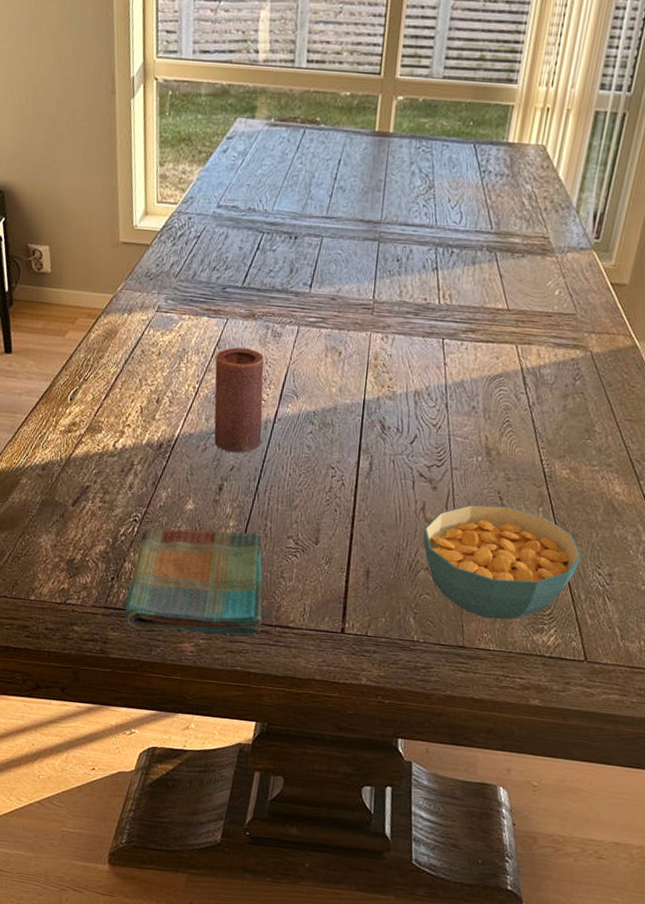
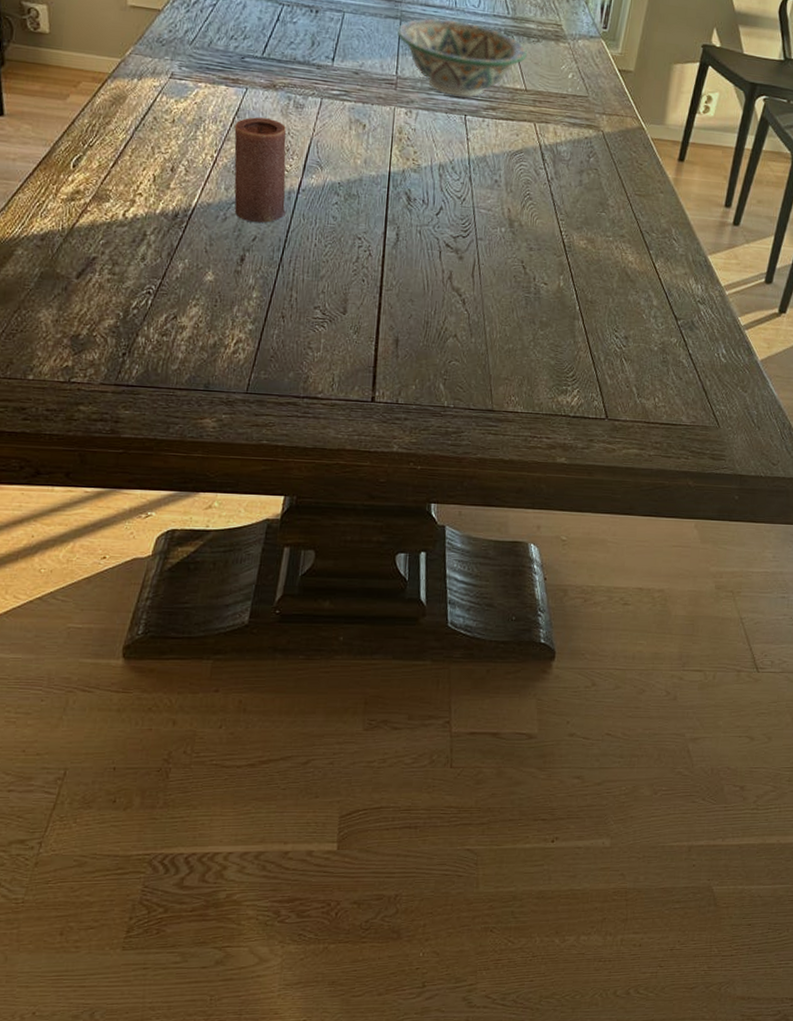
dish towel: present [125,527,263,636] -> none [138,300,289,409]
decorative bowl: none [374,237,512,320] -> present [396,18,528,98]
cereal bowl: present [423,504,582,620] -> none [451,273,601,383]

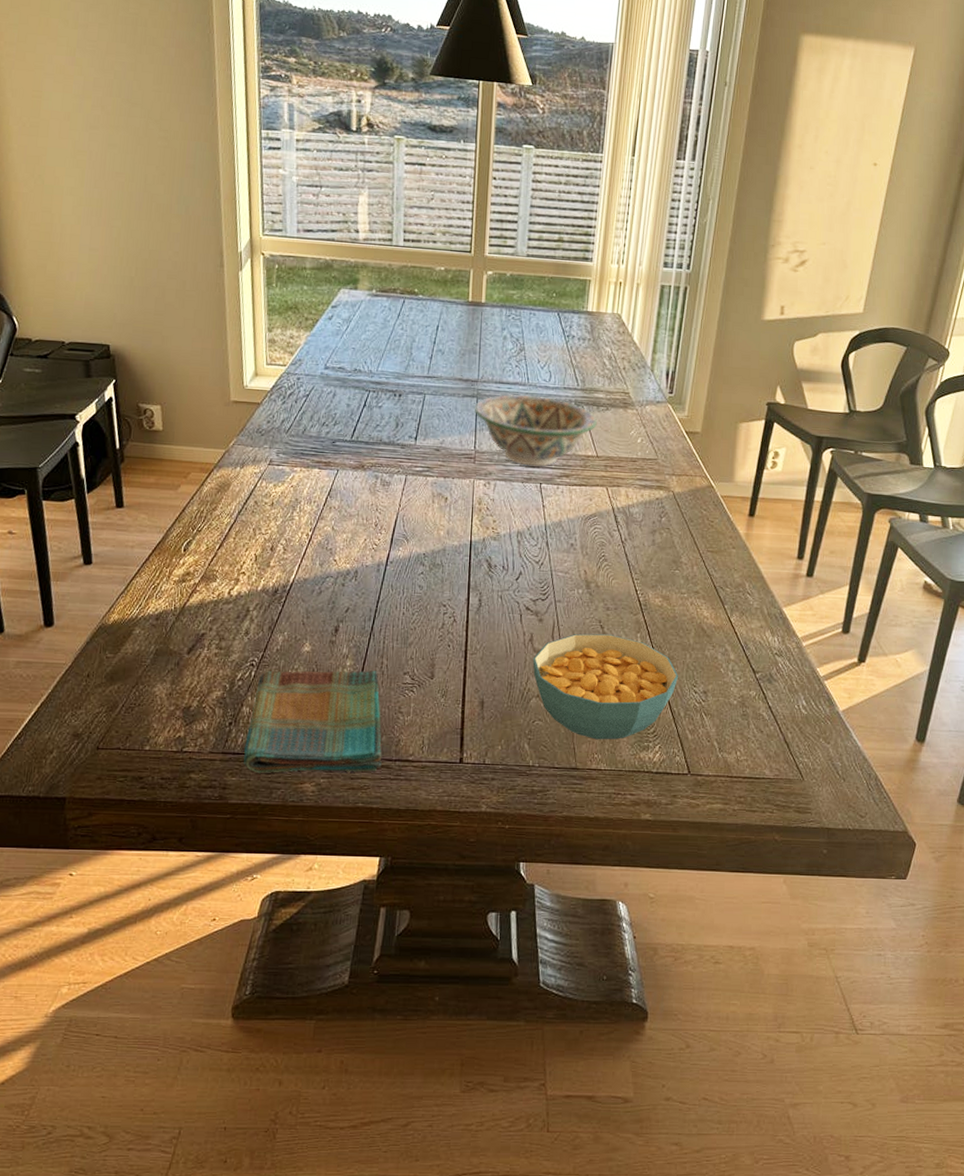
dish towel: none [138,300,289,409] -> present [244,670,382,773]
candle: present [234,117,287,223] -> none [327,496,375,595]
cereal bowl: none [451,273,601,383] -> present [532,633,679,740]

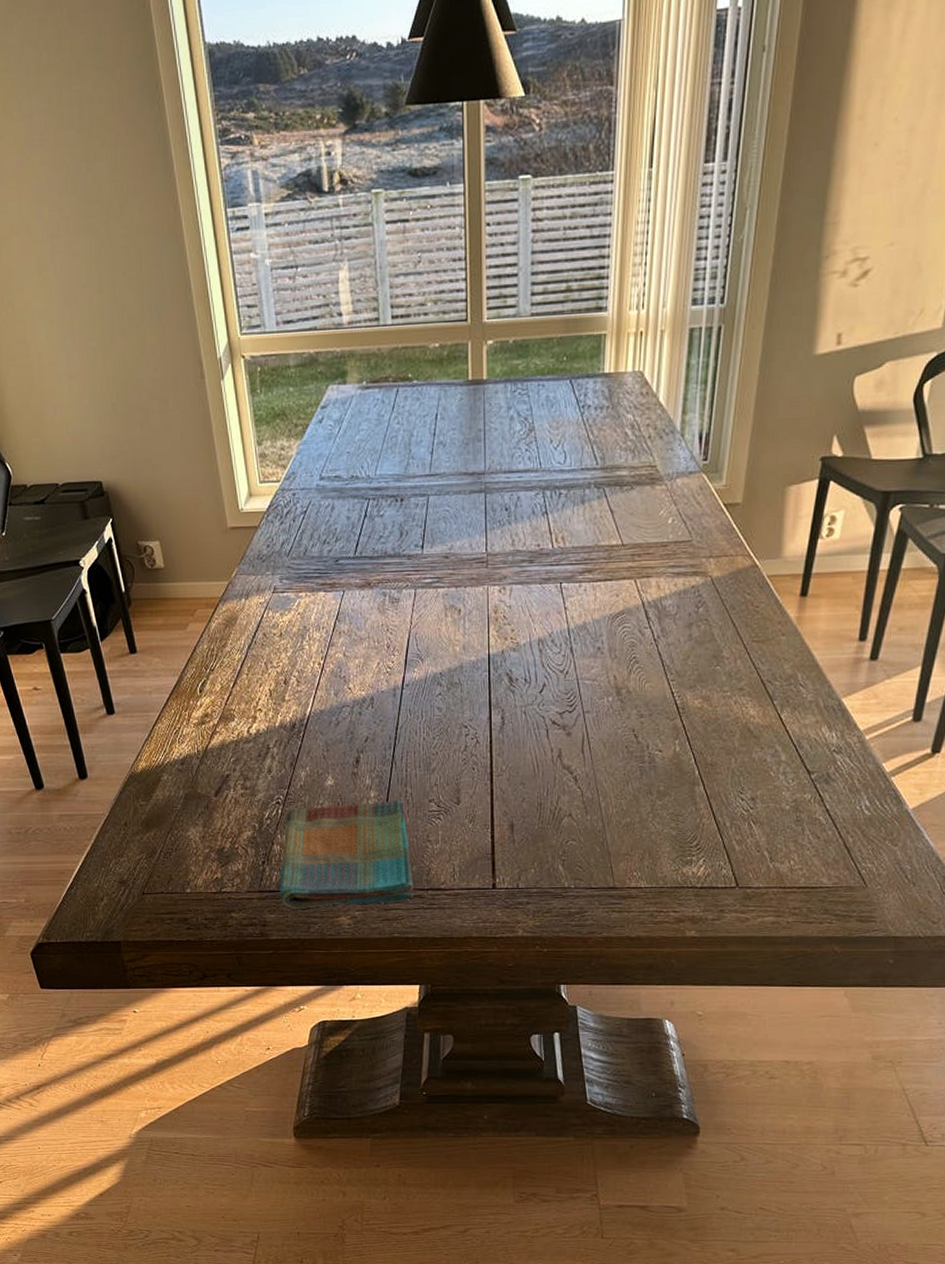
decorative bowl: present [474,394,598,467] -> none [482,482,622,564]
cereal bowl: present [532,633,679,740] -> none [562,744,723,857]

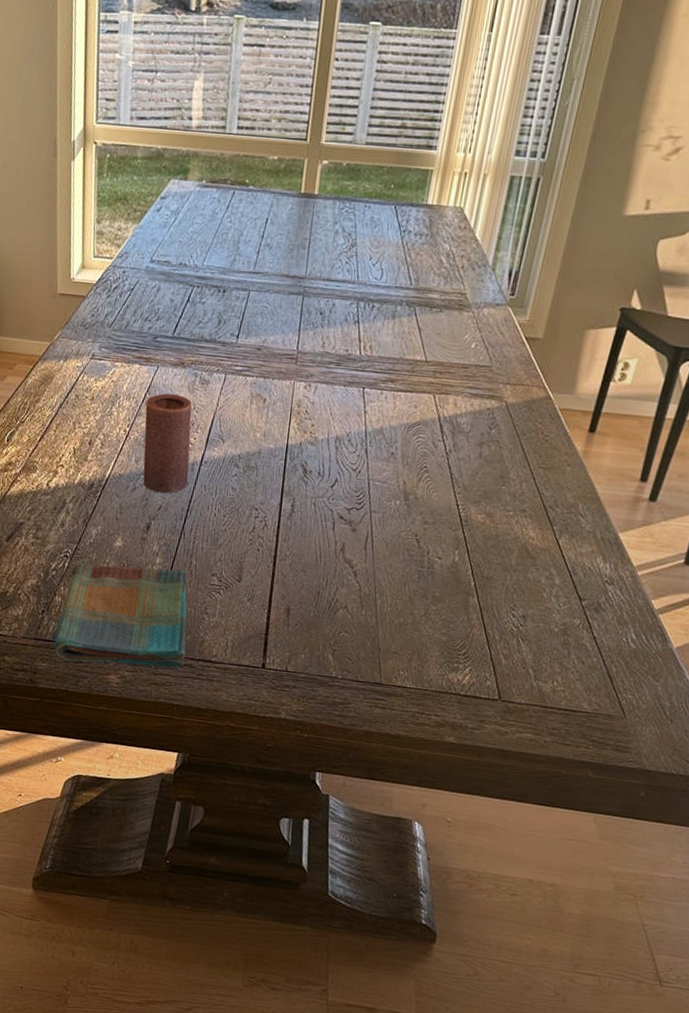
candle: none [337,618,393,724] -> present [143,393,192,493]

